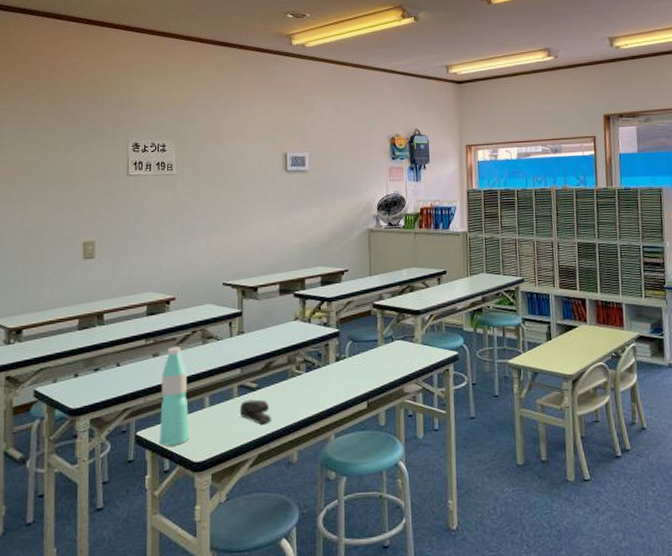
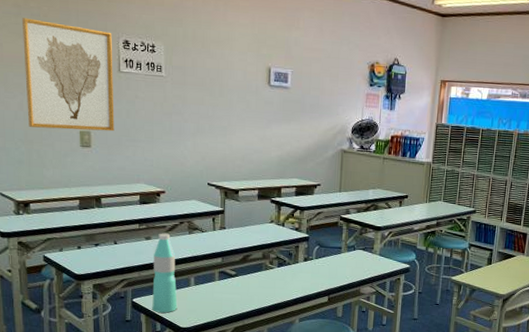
wall art: none [27,133,122,244] -> present [22,18,114,132]
stapler: present [240,399,271,425] -> none [220,284,247,305]

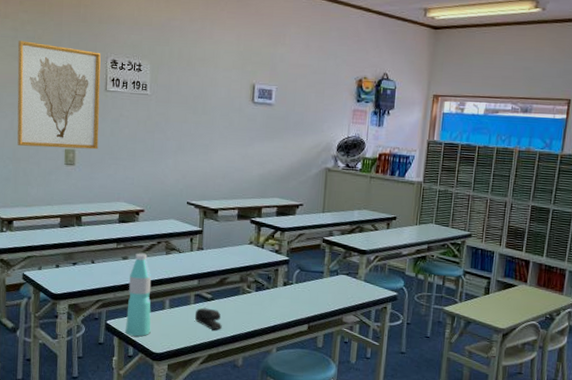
stapler: none [220,284,247,305] -> present [195,308,222,331]

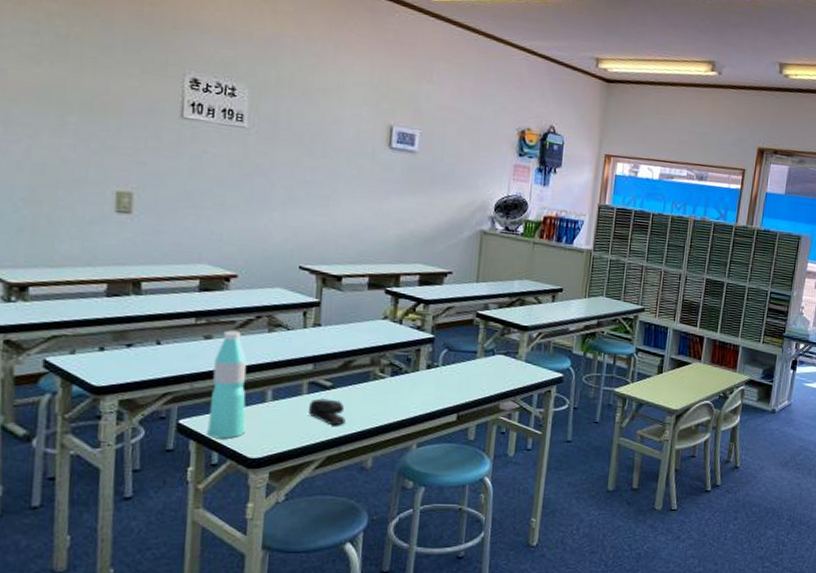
wall art: present [17,41,101,150] -> none [37,38,175,195]

